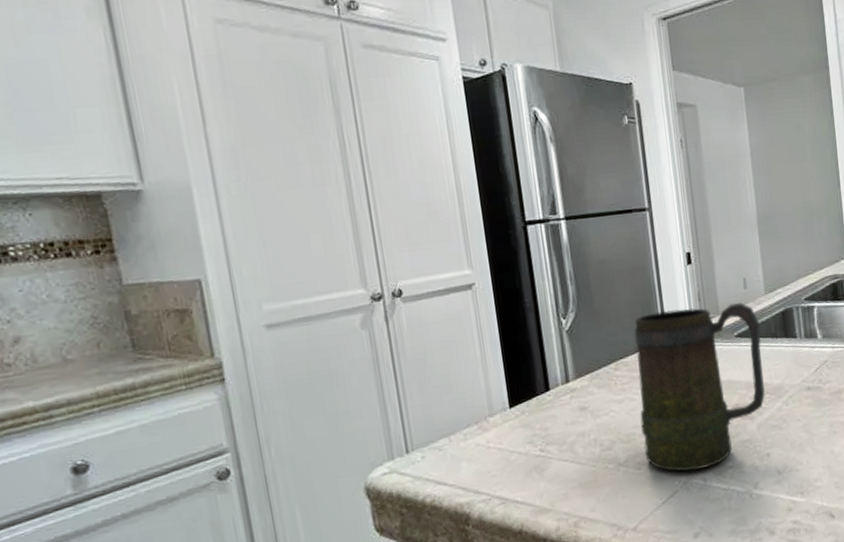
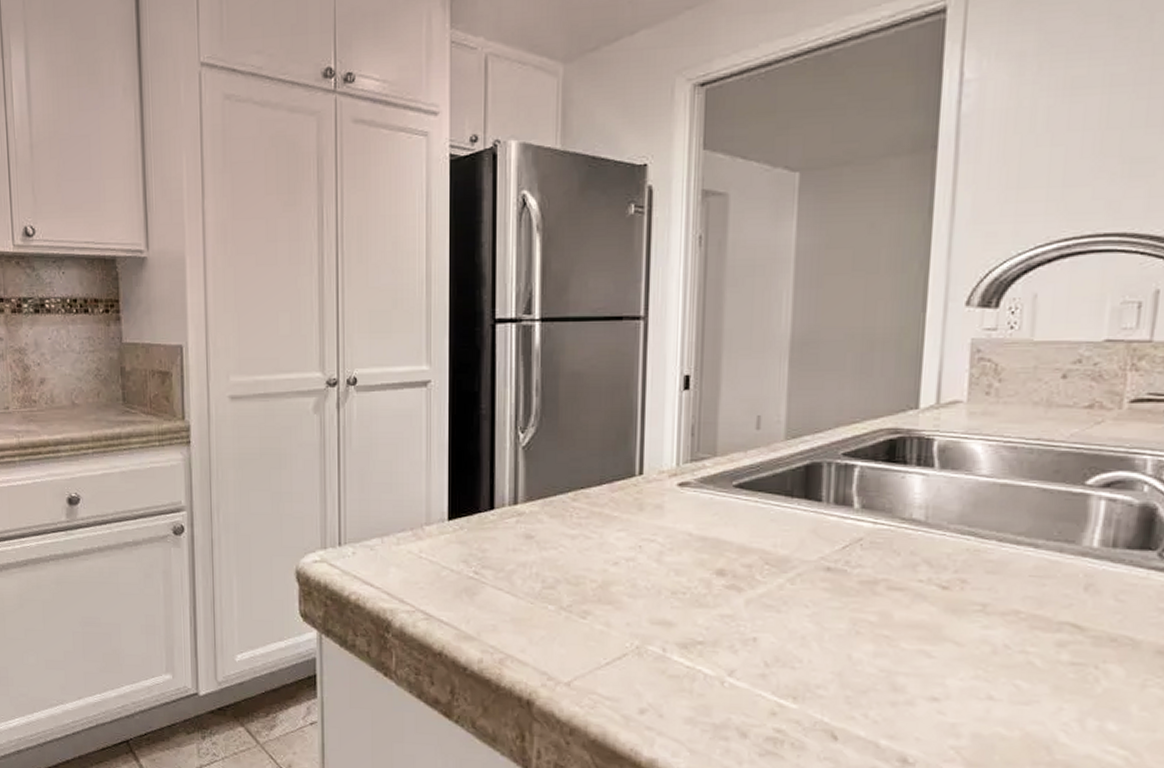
mug: present [634,302,766,472] -> none [593,441,771,637]

